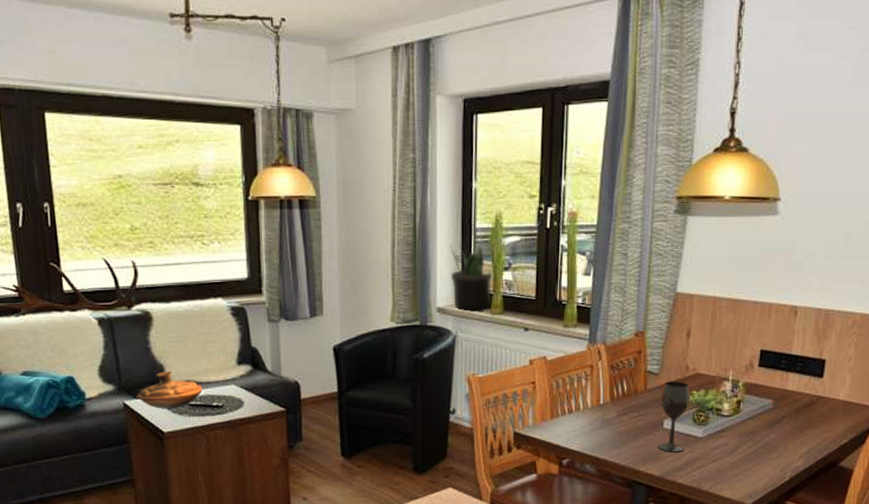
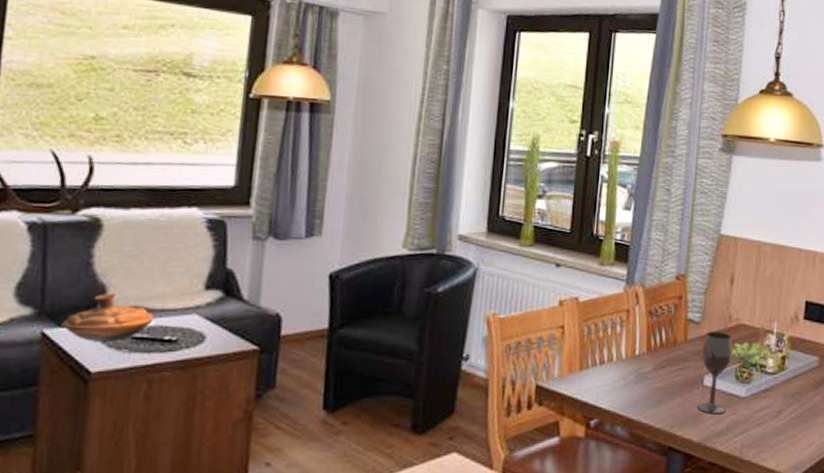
planter: present [450,242,492,311] -> none [477,165,524,242]

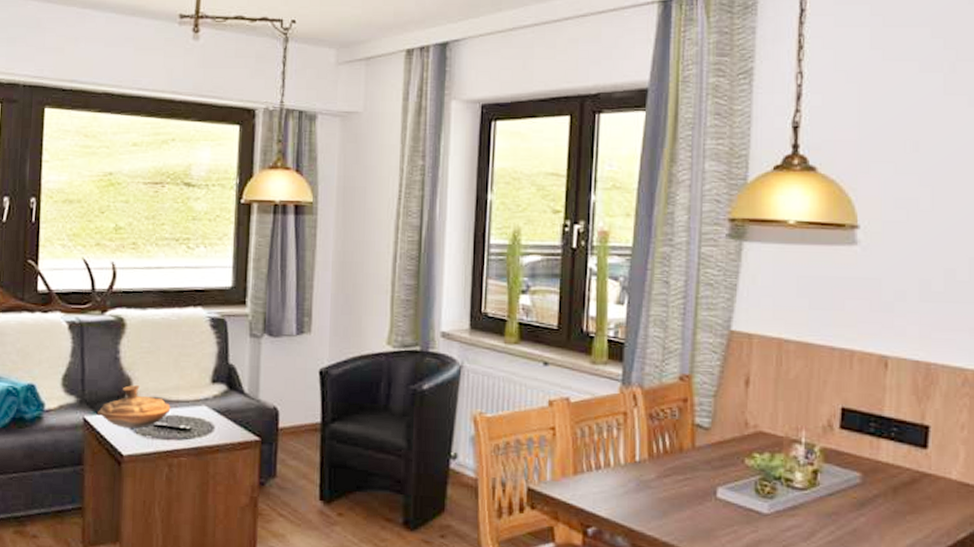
wine glass: present [697,332,733,414] -> none [710,439,751,531]

